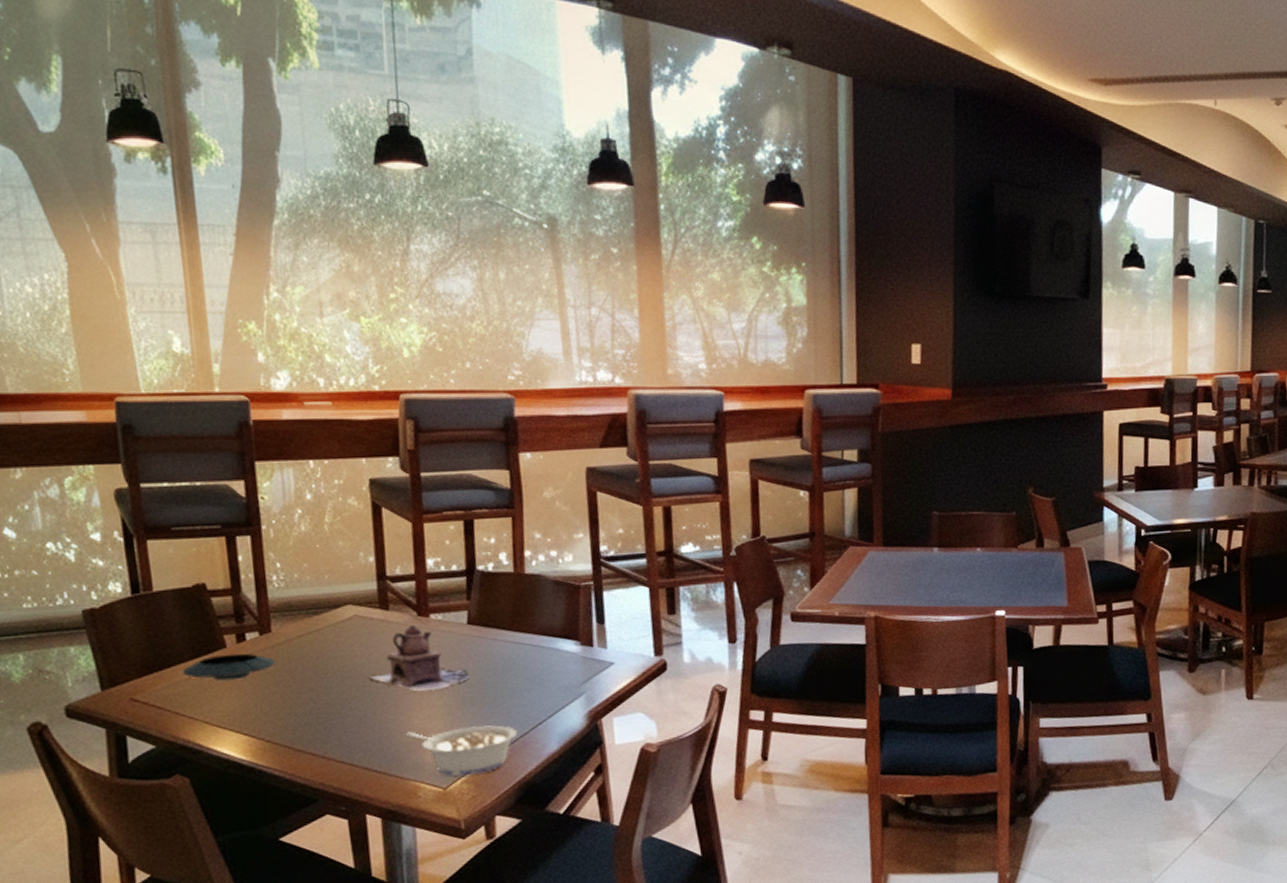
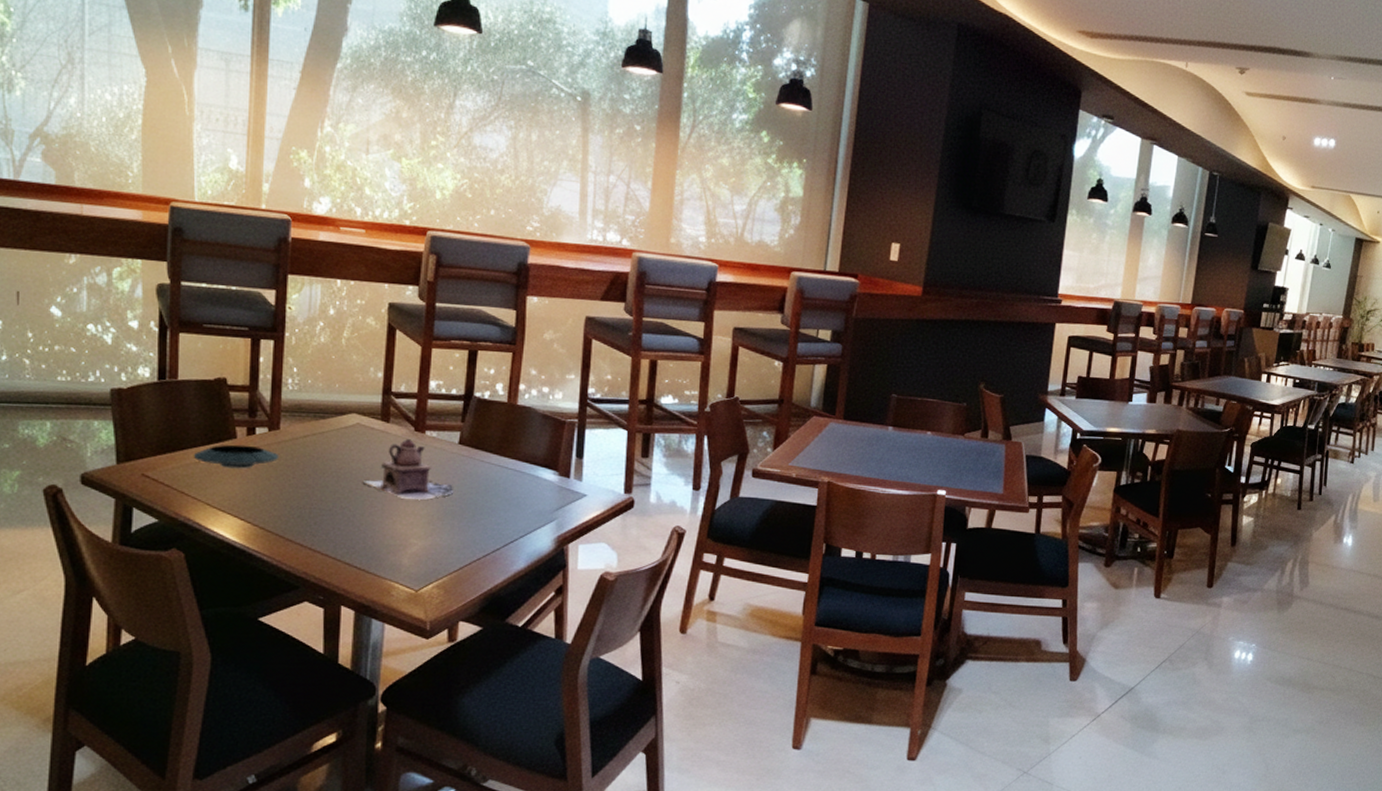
legume: present [406,725,517,776] -> none [389,535,490,581]

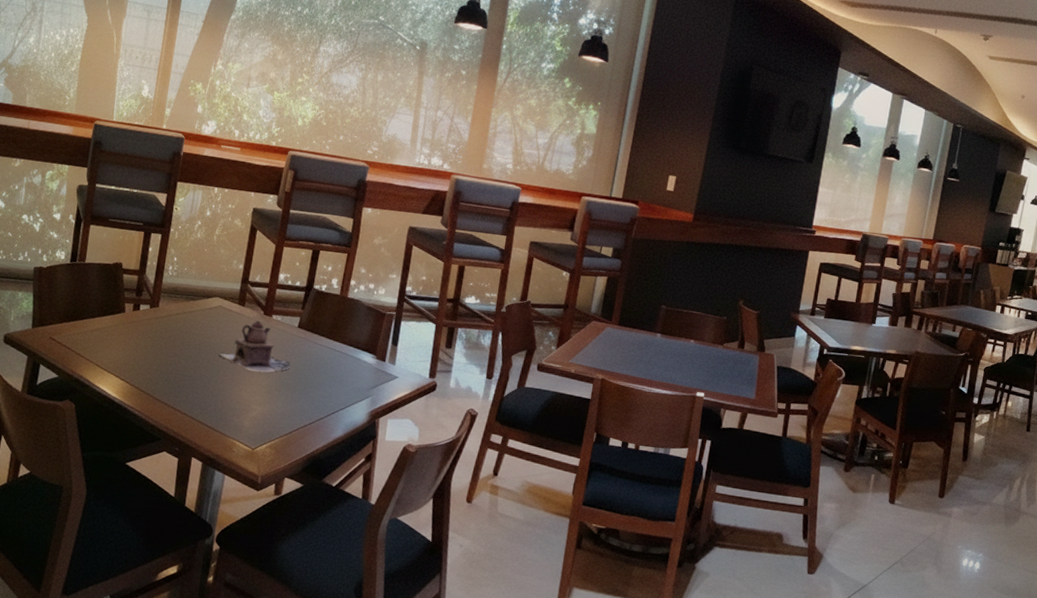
saucer: present [193,444,280,469] -> none [90,317,156,338]

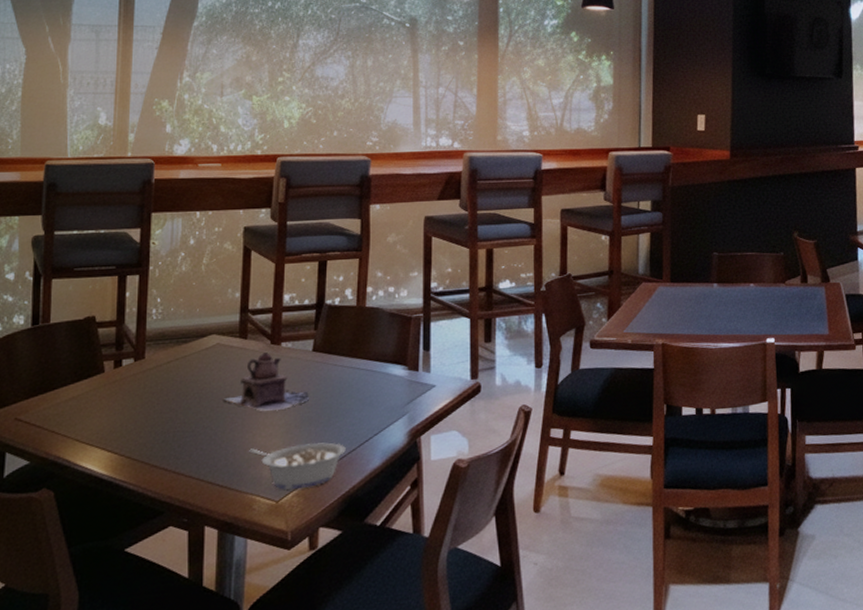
legume: none [235,400,315,443] -> present [249,442,346,490]

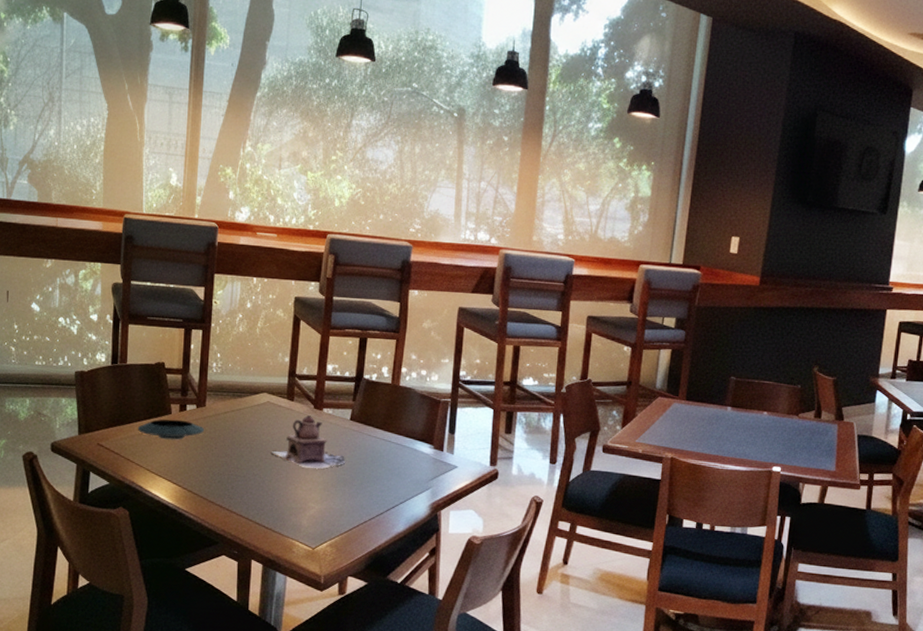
saucer: none [63,377,145,403] -> present [137,419,205,440]
legume: present [249,442,346,490] -> none [291,499,375,541]

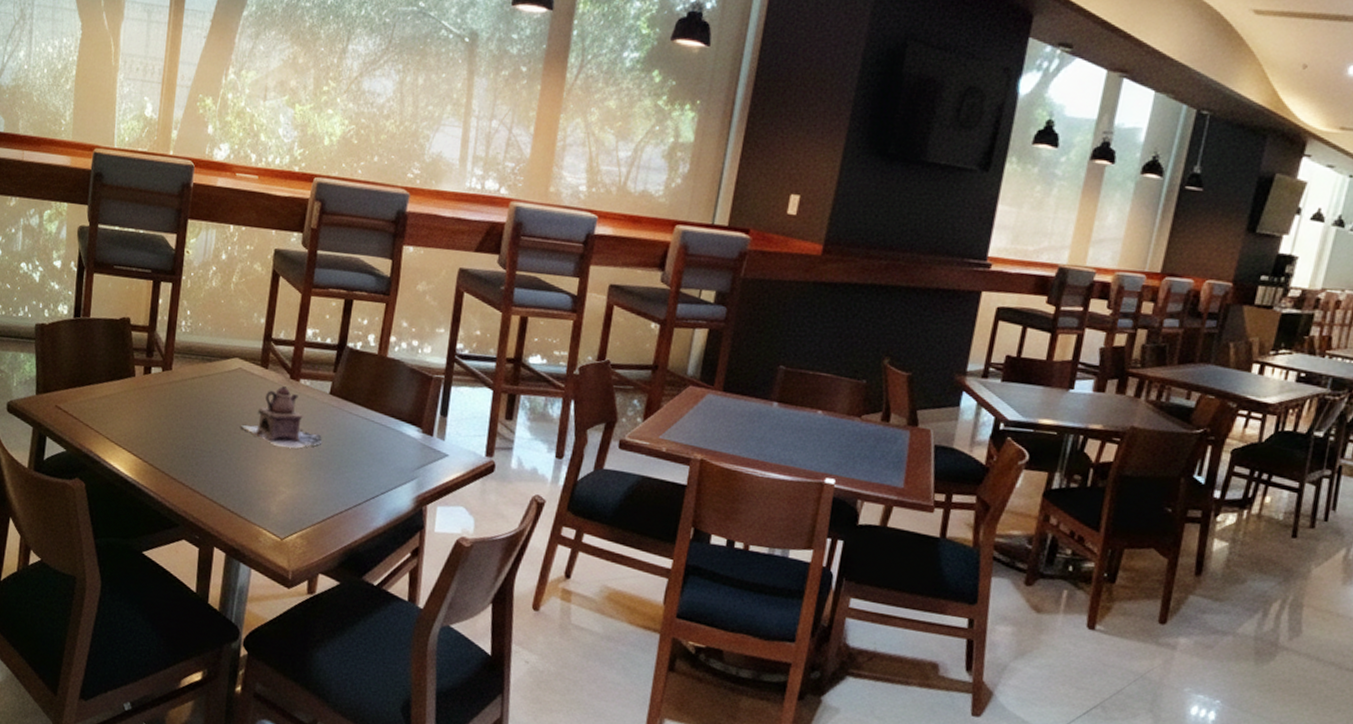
saucer: present [137,419,205,440] -> none [98,382,170,407]

